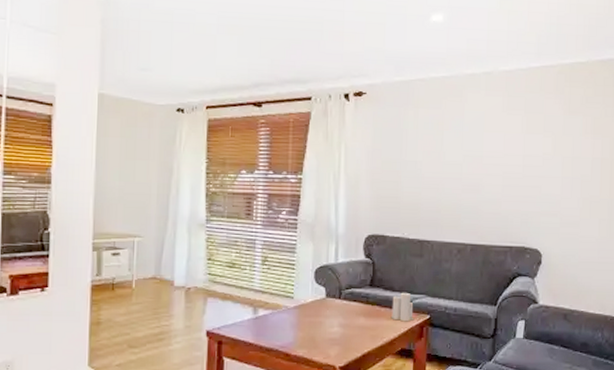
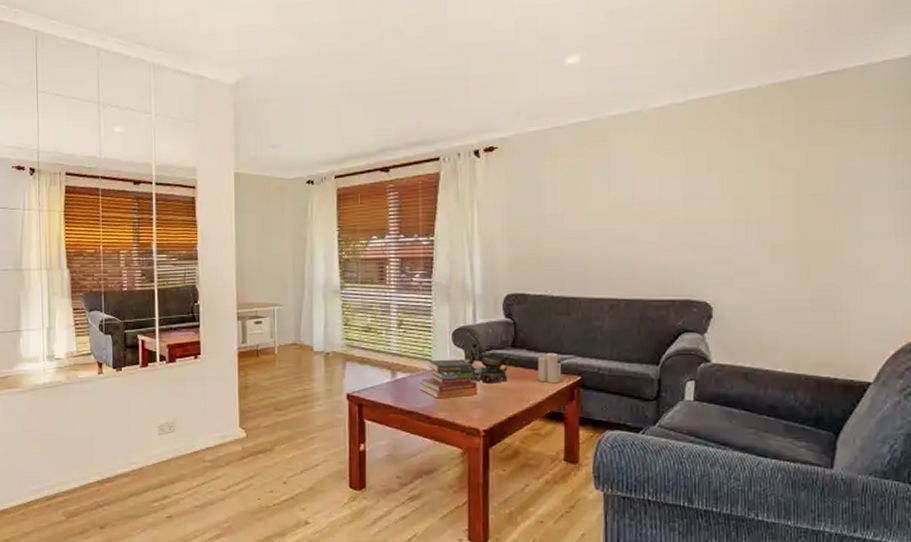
books: none [281,297,336,336] -> present [420,359,478,399]
decorative bowl: none [327,277,377,321] -> present [467,339,520,383]

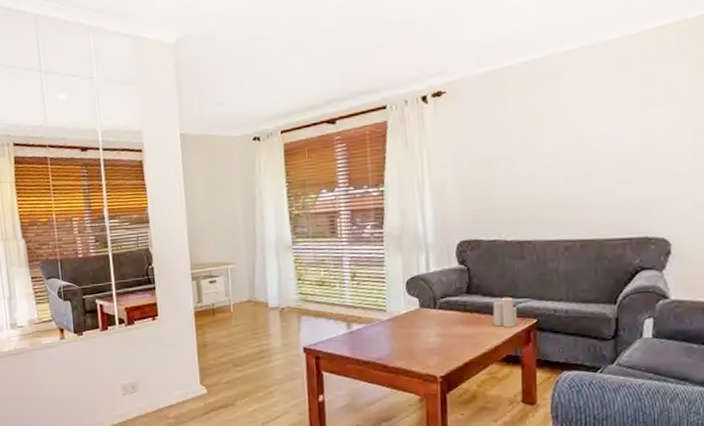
books: present [420,359,478,399] -> none [375,308,433,348]
decorative bowl: present [467,339,520,383] -> none [421,287,475,331]

